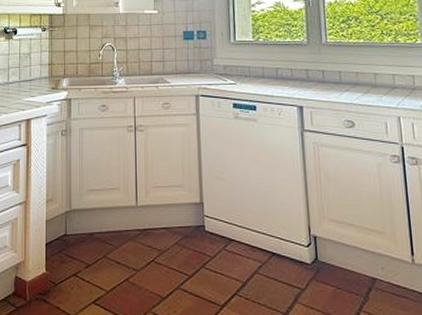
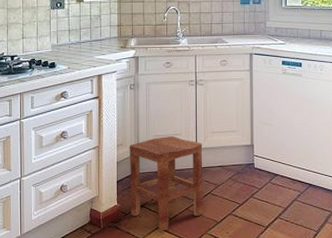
stool: none [61,191,146,307] -> present [130,136,203,231]

